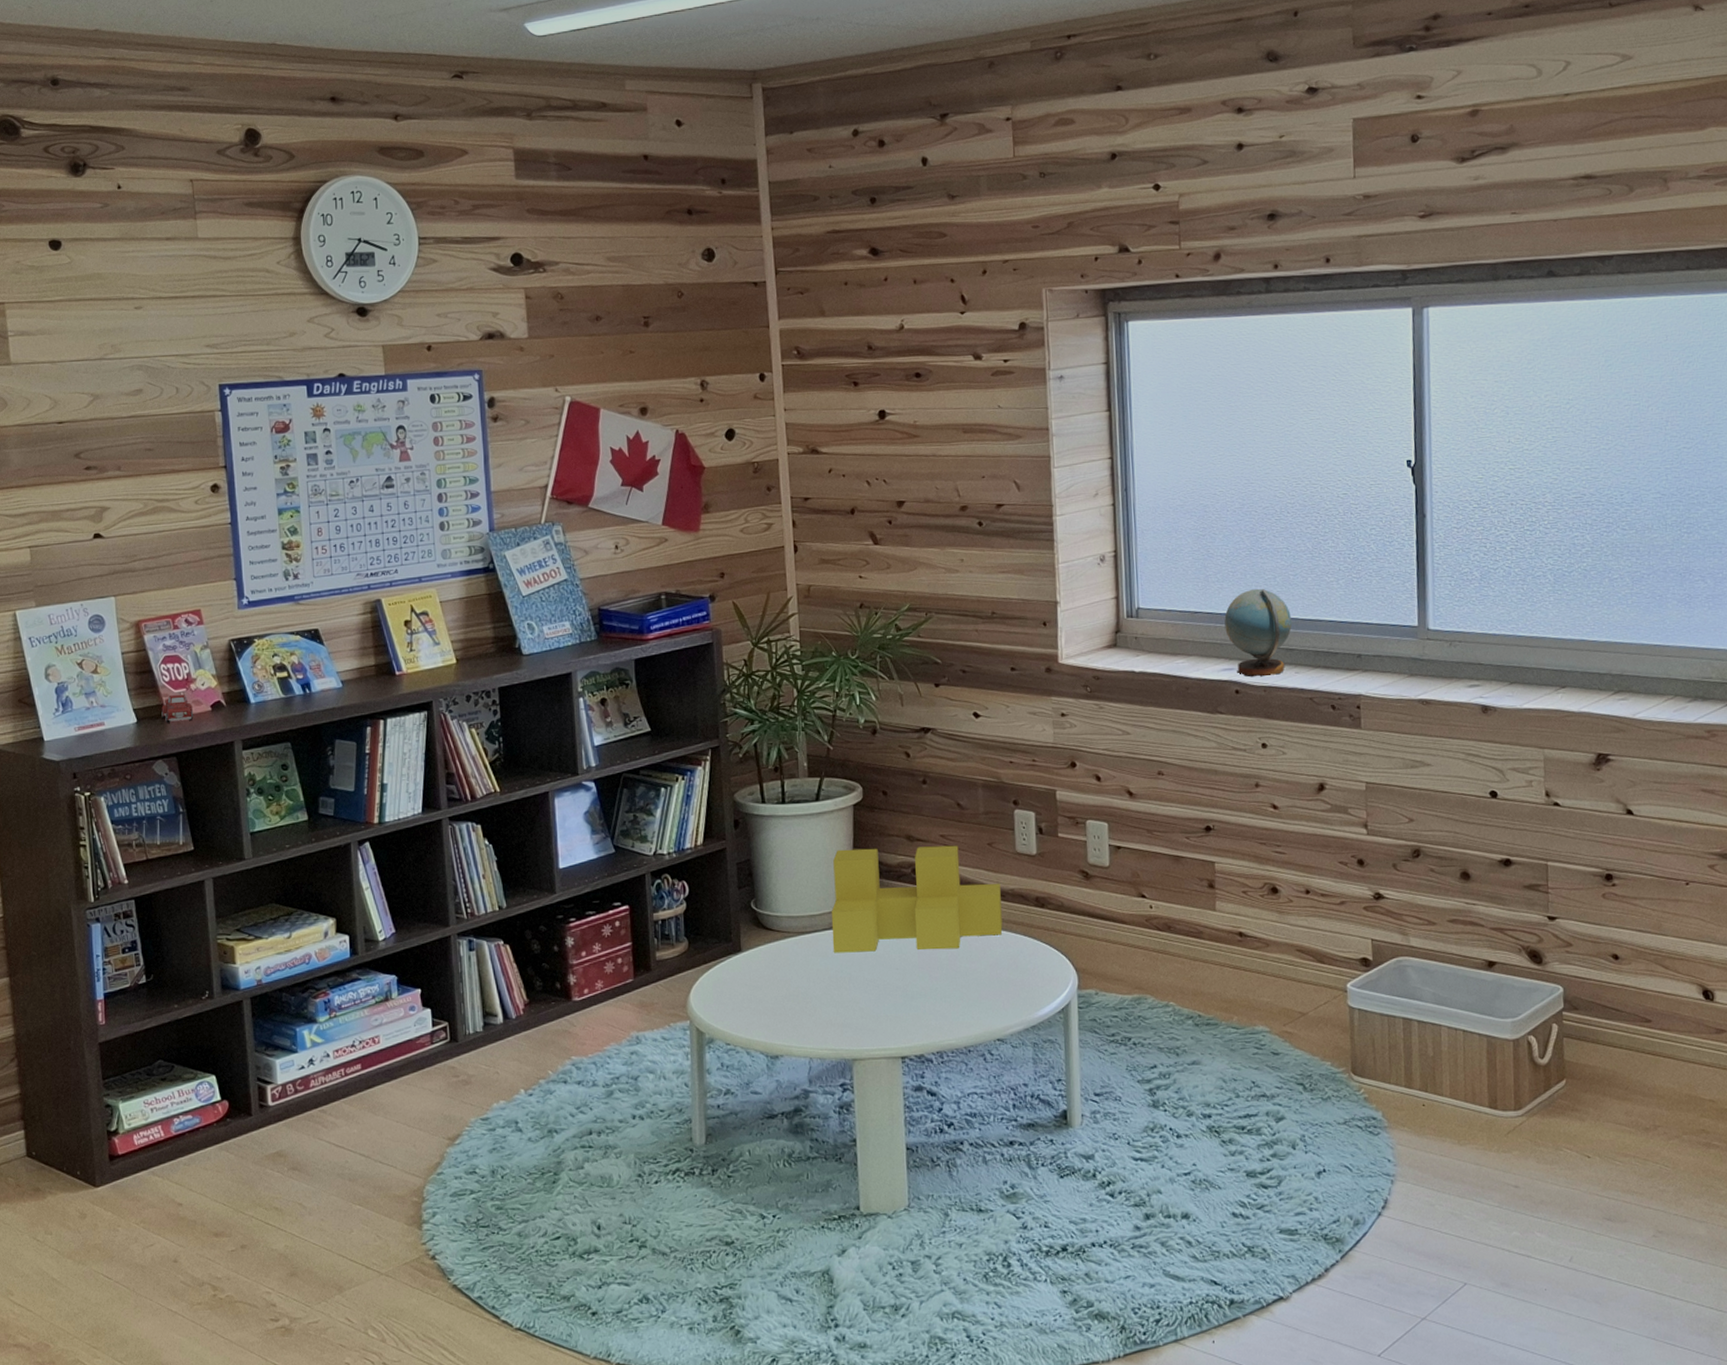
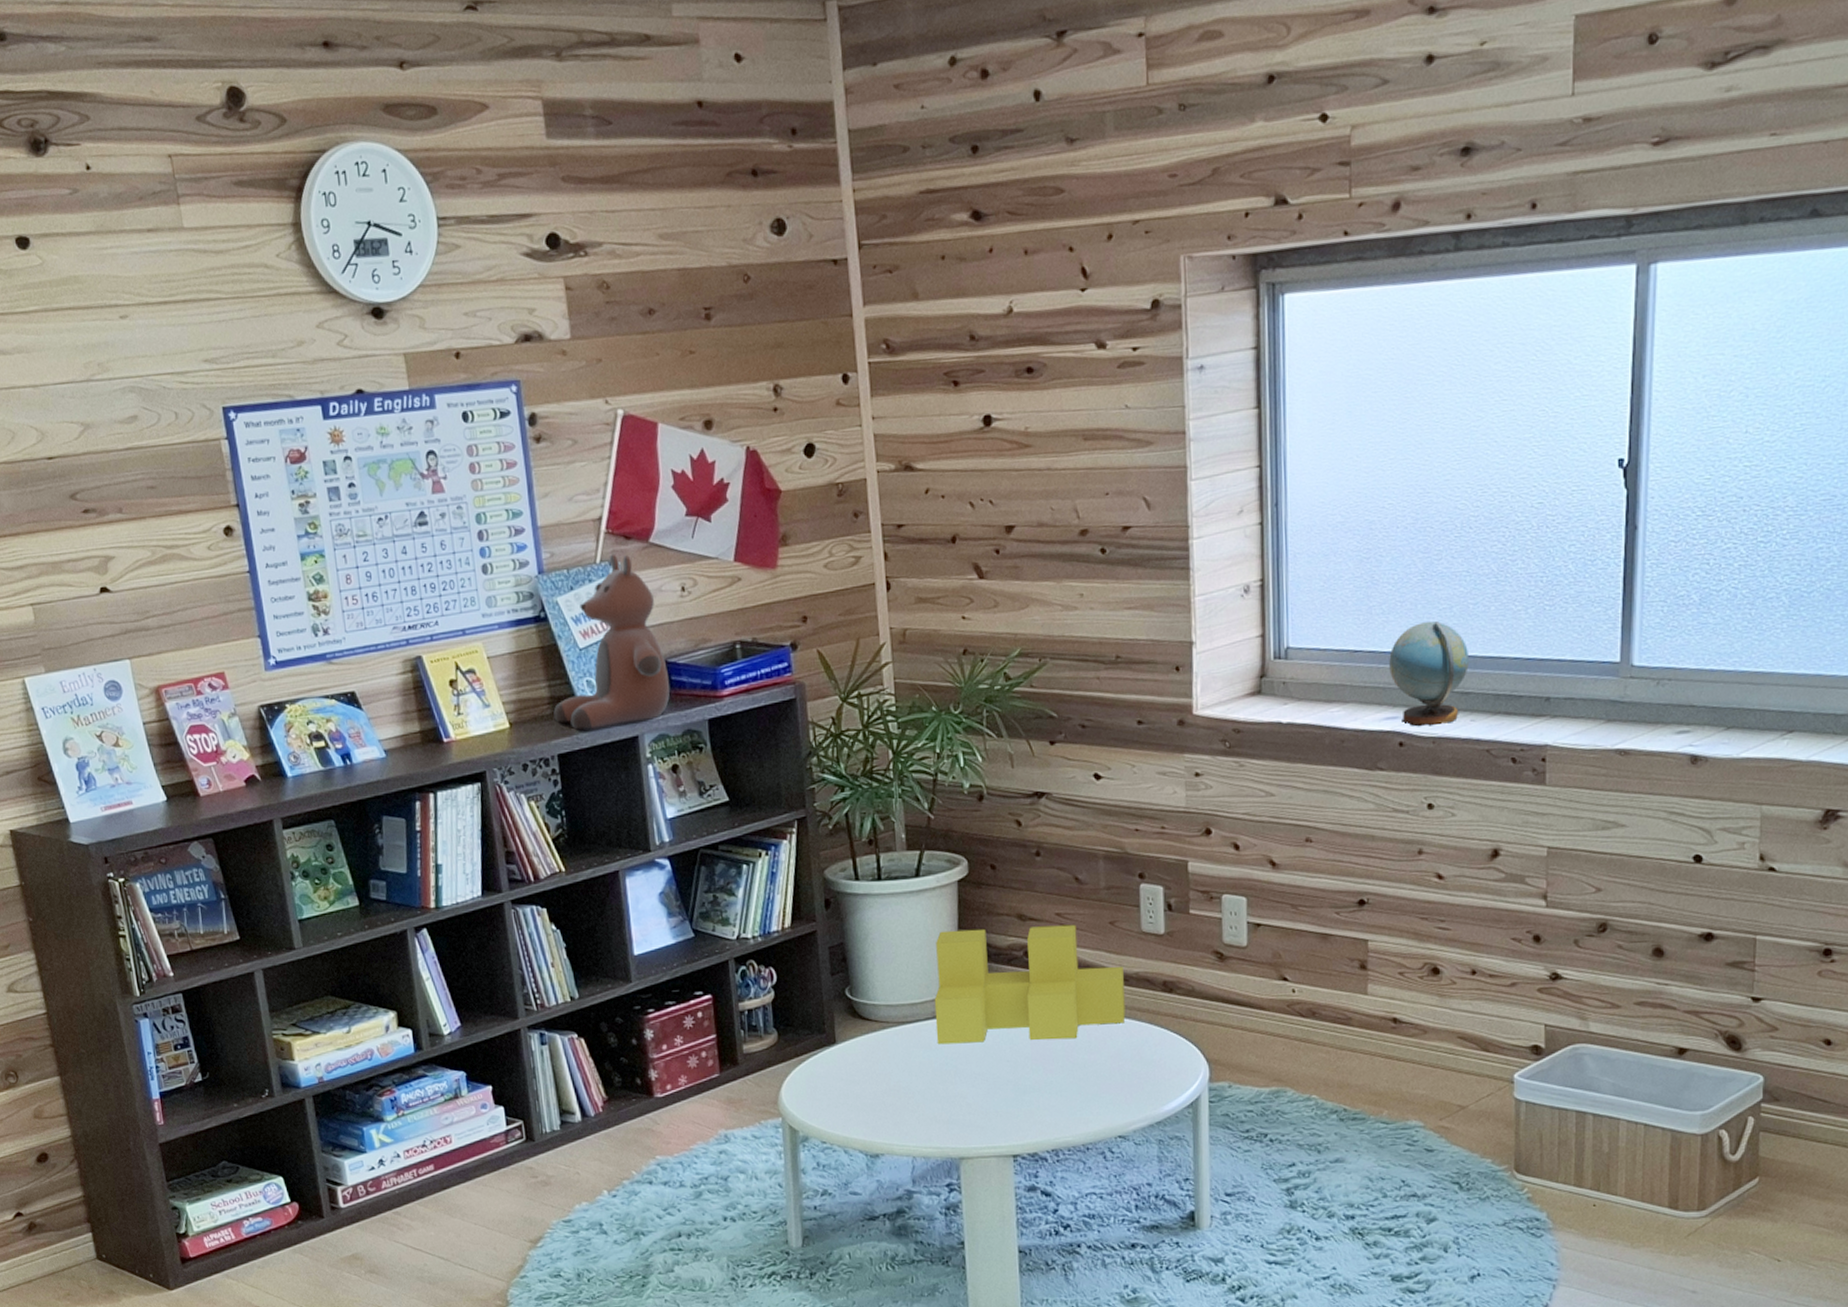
toy truck: present [161,694,194,723] -> none [191,768,227,801]
teddy bear: none [496,516,602,670] -> present [553,553,670,734]

